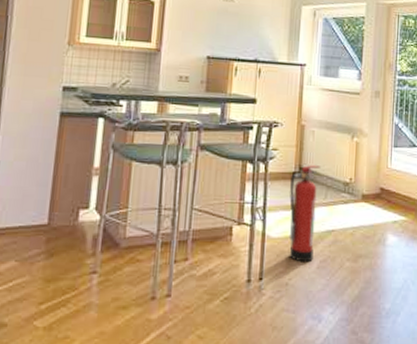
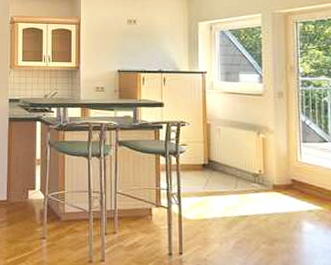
fire extinguisher: present [289,165,321,263] -> none [201,158,229,243]

